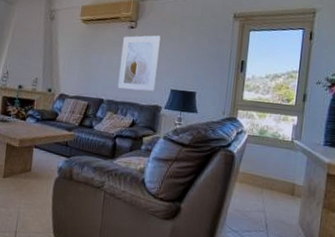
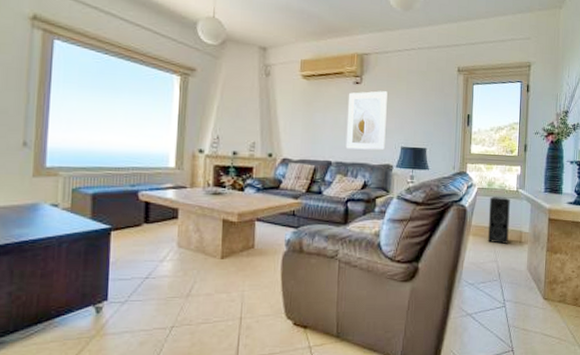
speaker: none [255,144,284,195] -> present [487,196,511,244]

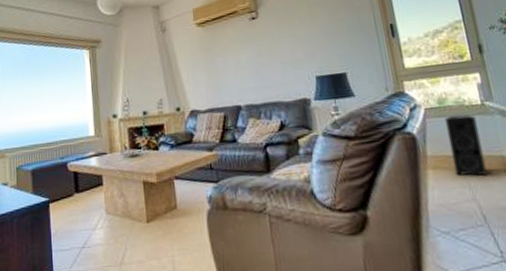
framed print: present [345,91,387,151] -> none [246,20,297,89]

